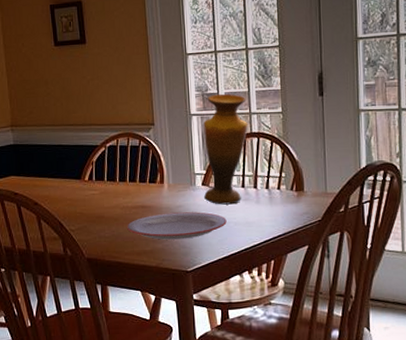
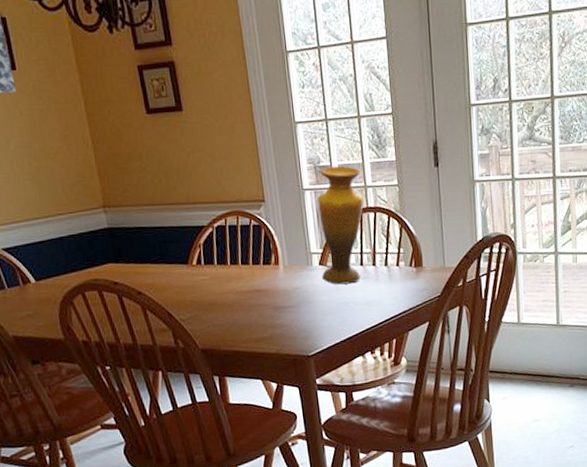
plate: present [127,212,227,240] -> none [242,293,347,325]

